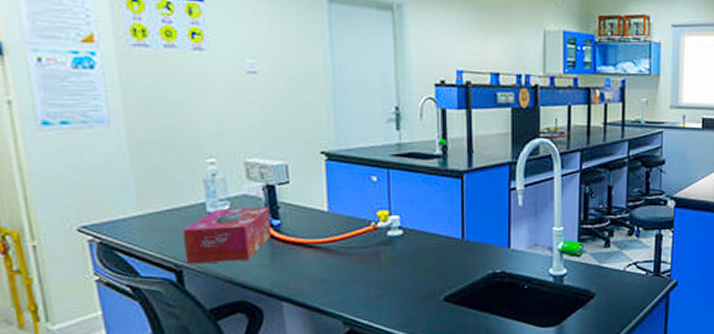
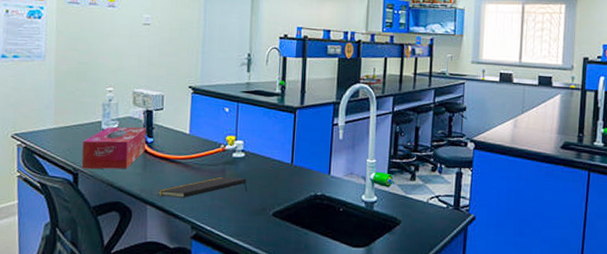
notepad: none [294,260,411,290] -> present [158,177,248,198]

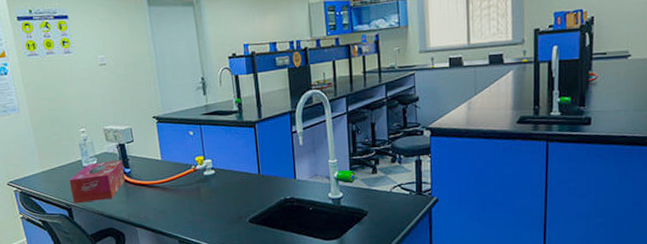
notepad: present [158,177,248,198] -> none [143,193,223,218]

